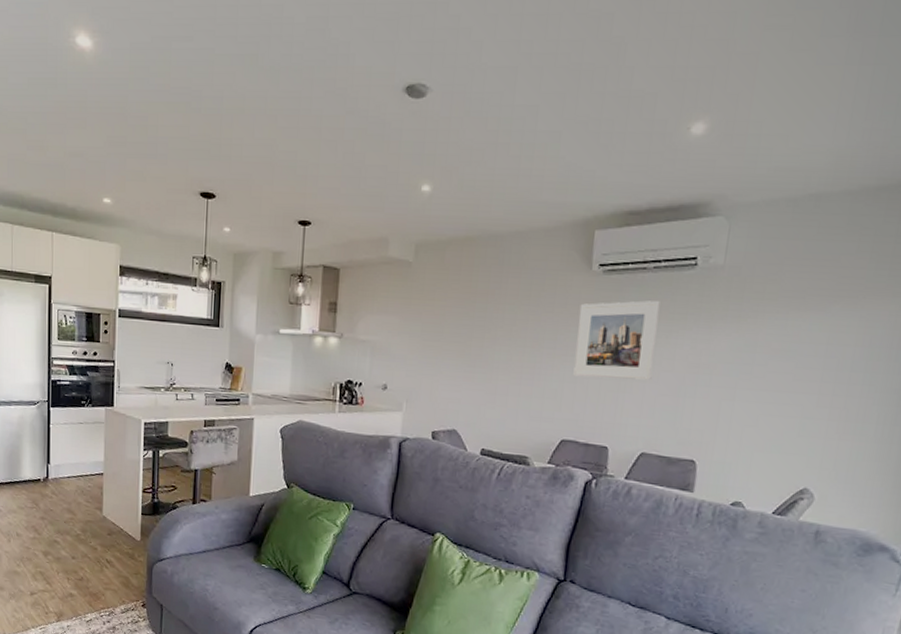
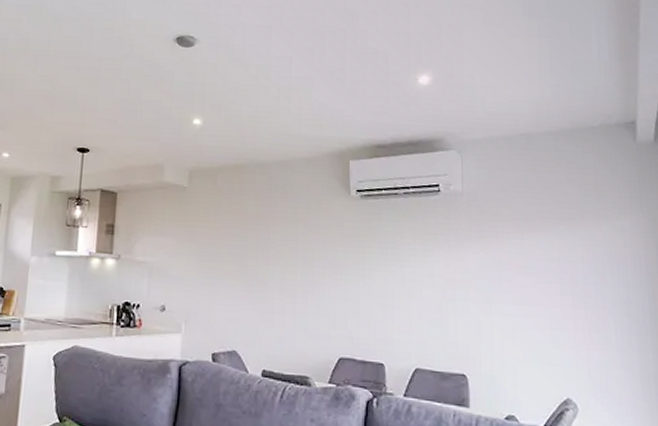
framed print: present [573,300,660,380] -> none [343,222,415,297]

